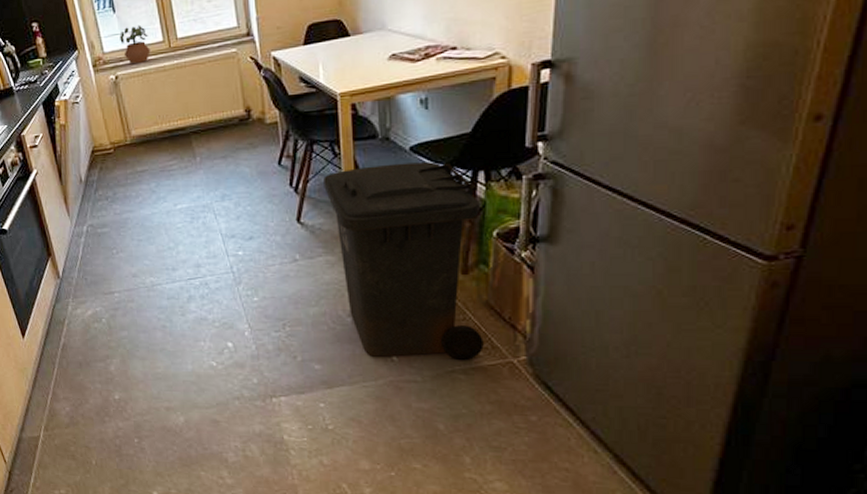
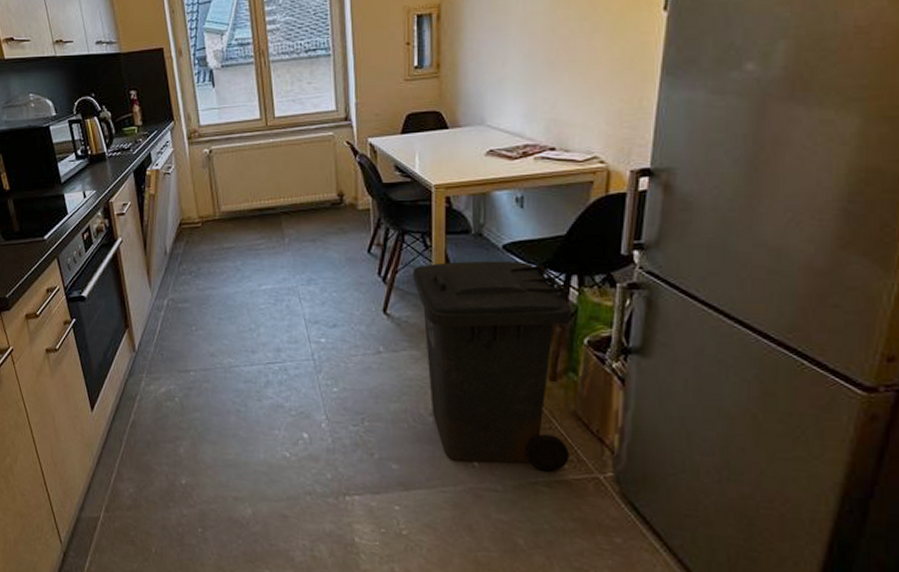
potted plant: present [120,24,151,65] -> none [217,101,247,140]

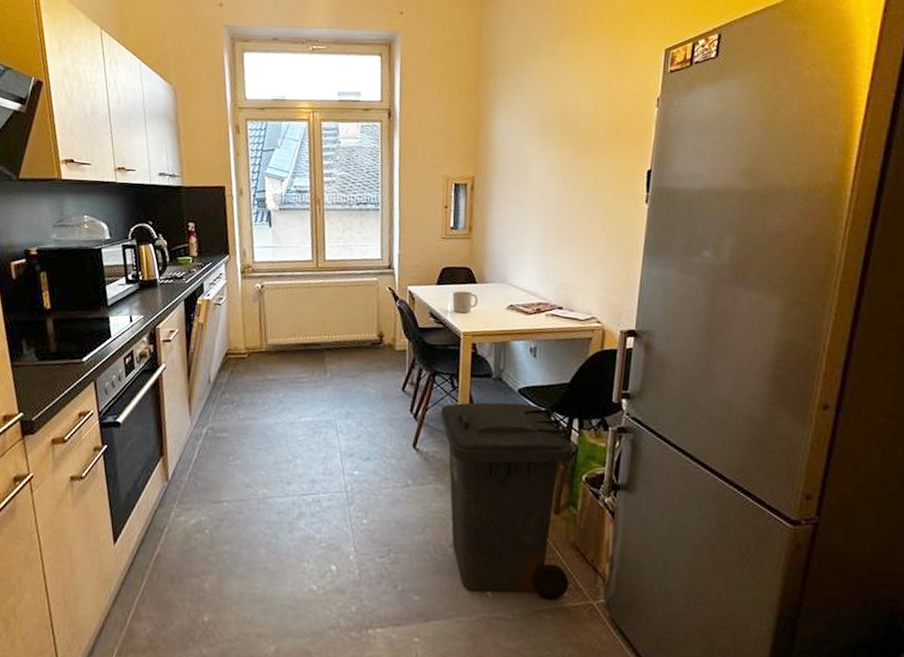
mug: none [420,138,452,164] -> present [452,291,479,314]

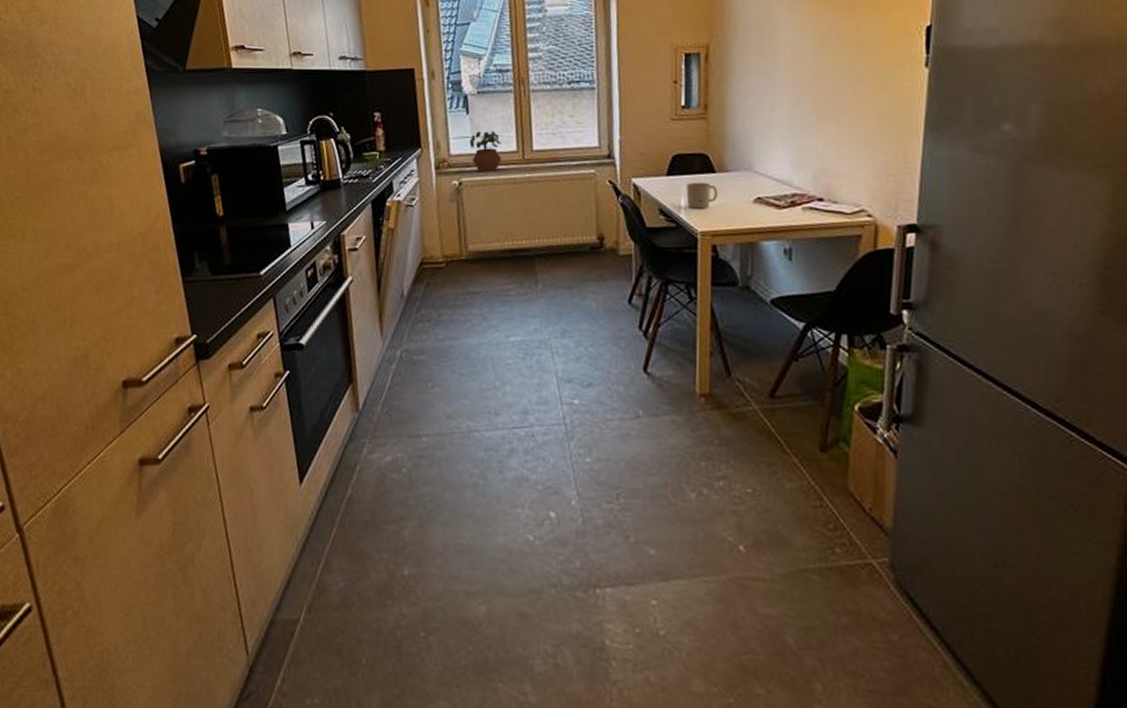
potted plant: none [271,242,299,277] -> present [469,130,502,172]
recycling bin: present [441,402,573,601] -> none [676,316,841,558]

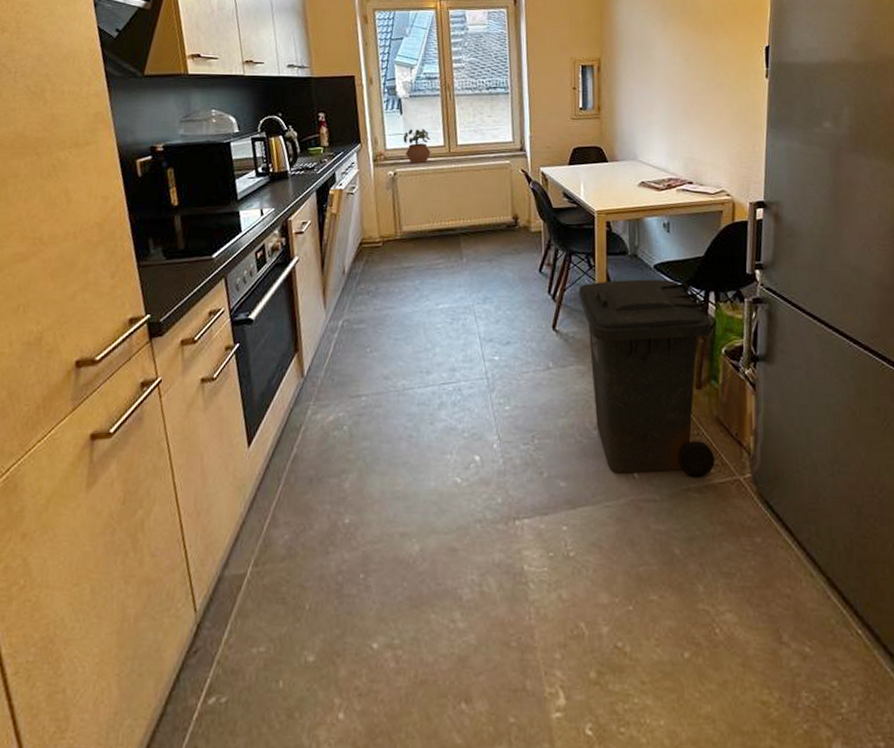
recycling bin: none [676,316,841,558] -> present [579,279,715,479]
mug: present [686,182,719,209] -> none [585,170,611,192]

